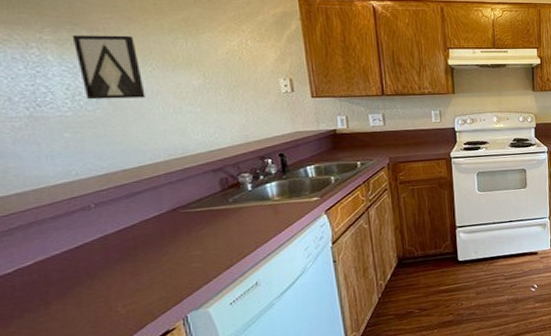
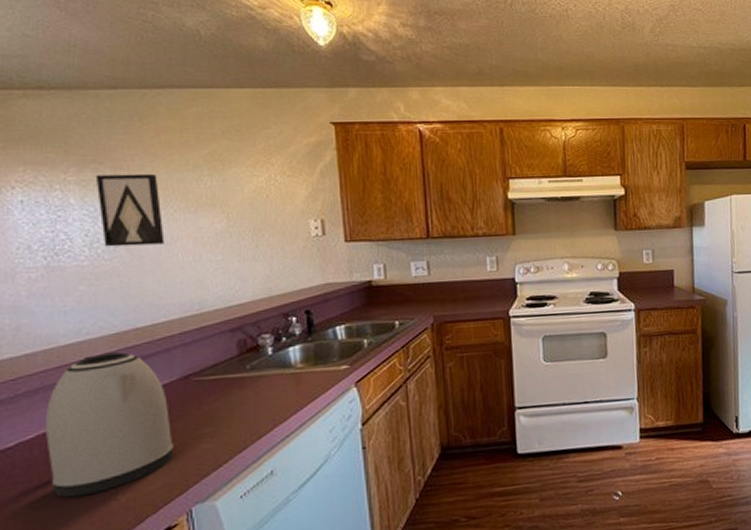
kettle: none [42,190,168,313] -> present [46,352,174,498]

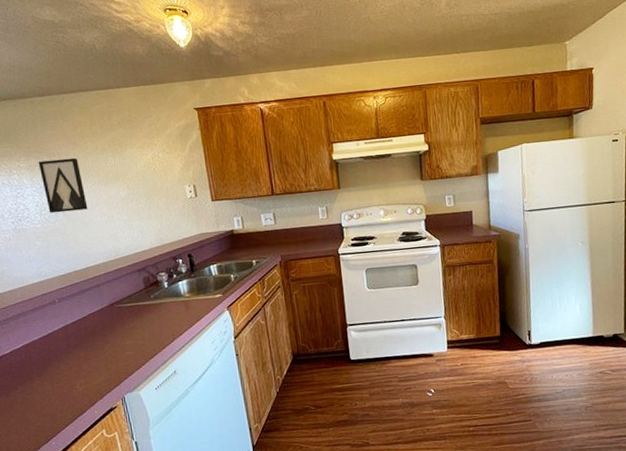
kettle: present [46,352,174,498] -> none [26,288,109,388]

